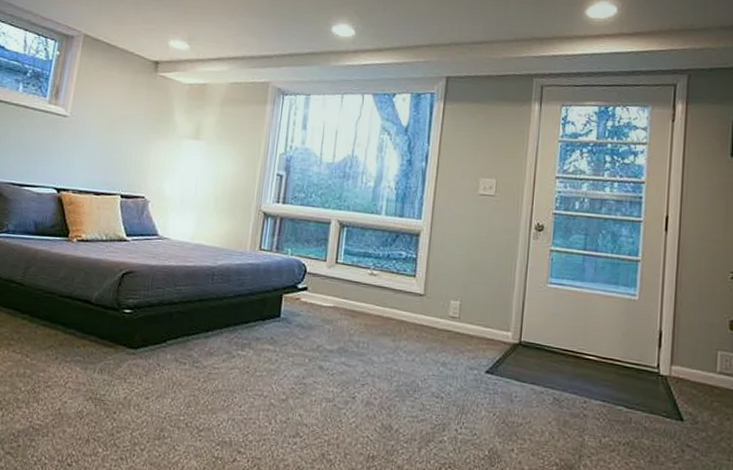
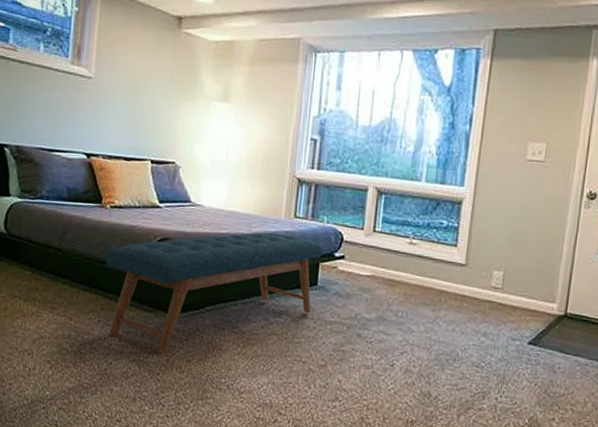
bench: none [65,264,286,392] -> present [105,232,322,354]

